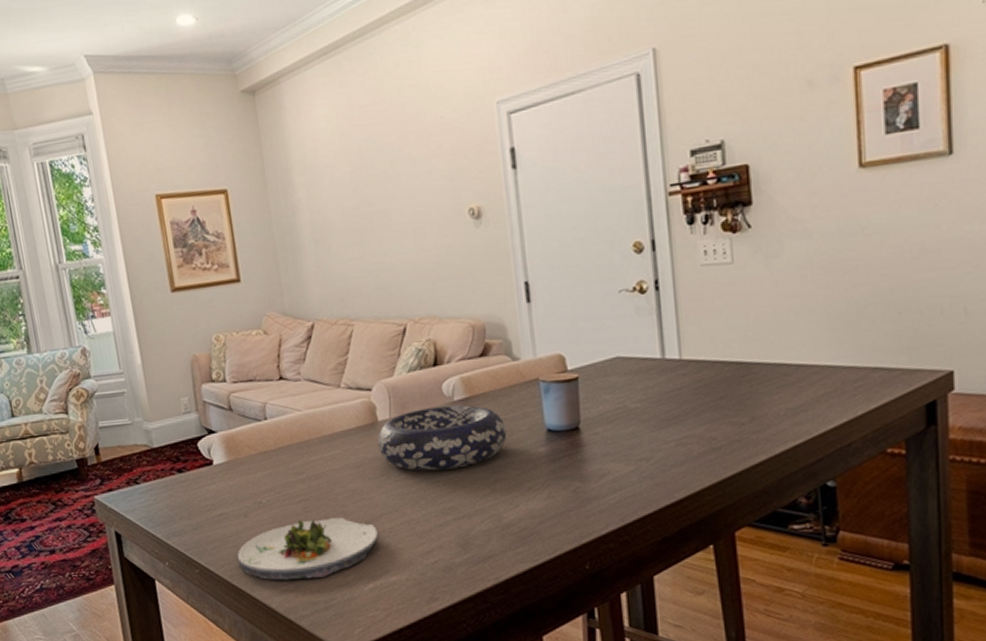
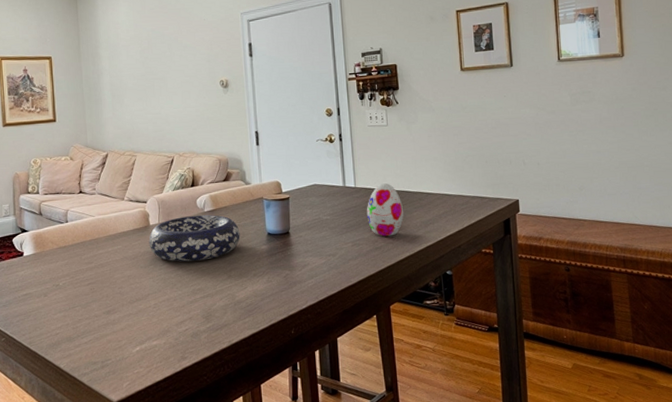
salad plate: present [236,517,379,581] -> none [36,296,146,346]
decorative egg: none [698,352,759,432] -> present [366,183,404,237]

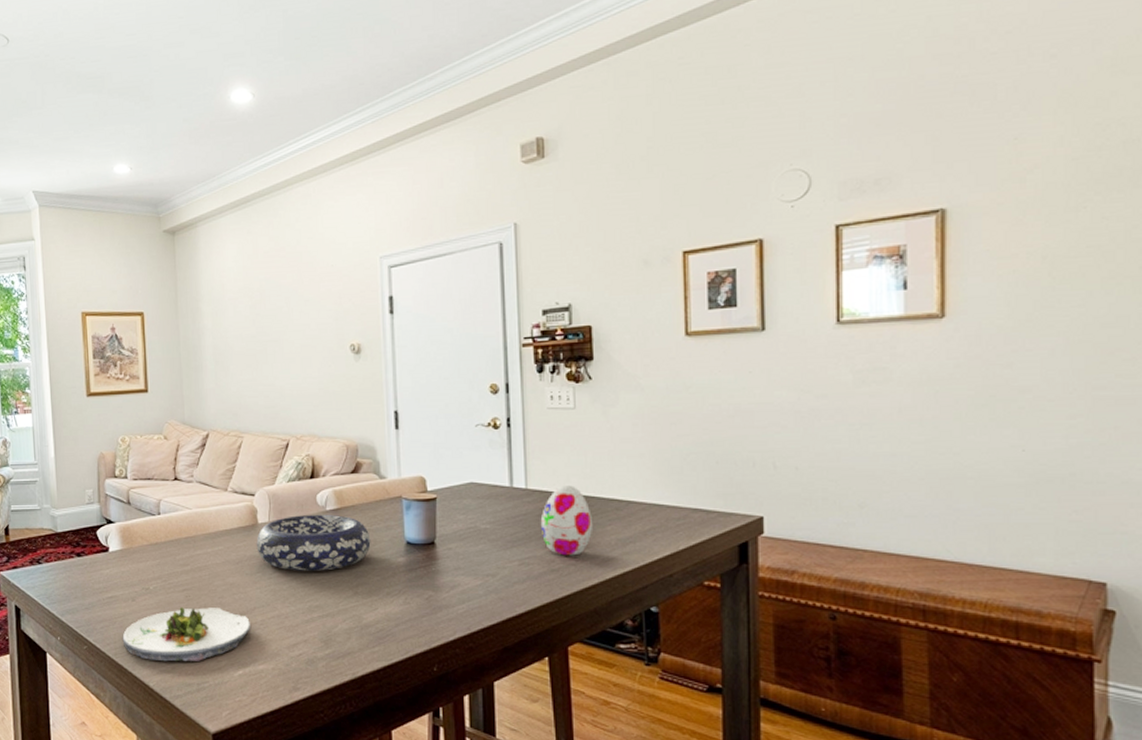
salad plate: none [36,296,146,346] -> present [122,607,251,662]

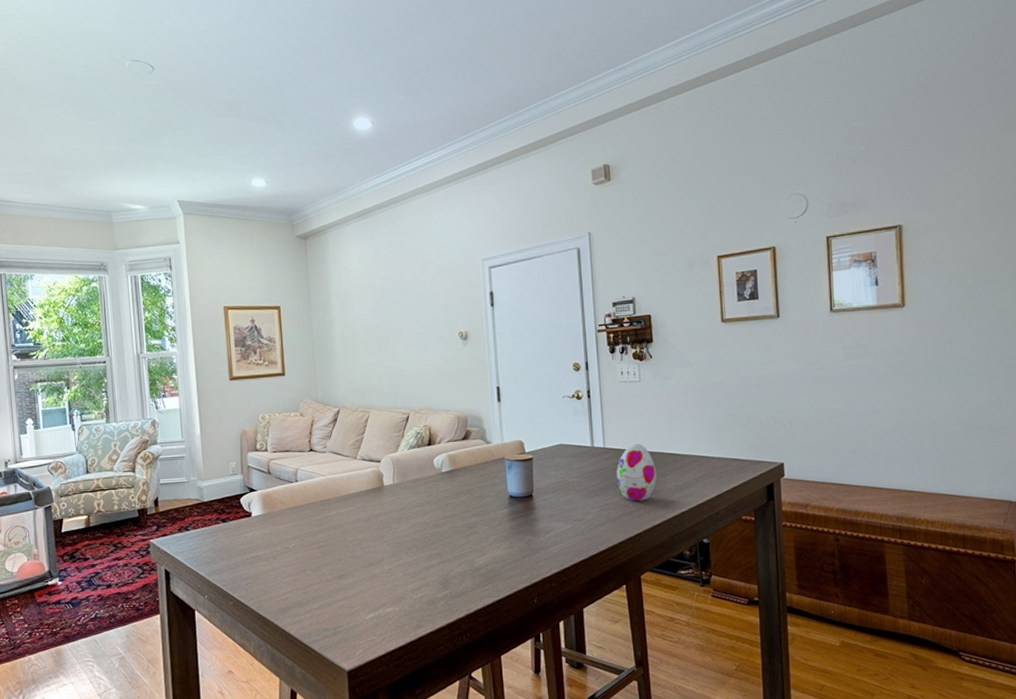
salad plate: present [122,607,251,662] -> none [265,560,380,611]
decorative bowl: present [256,515,371,571] -> none [382,476,480,525]

